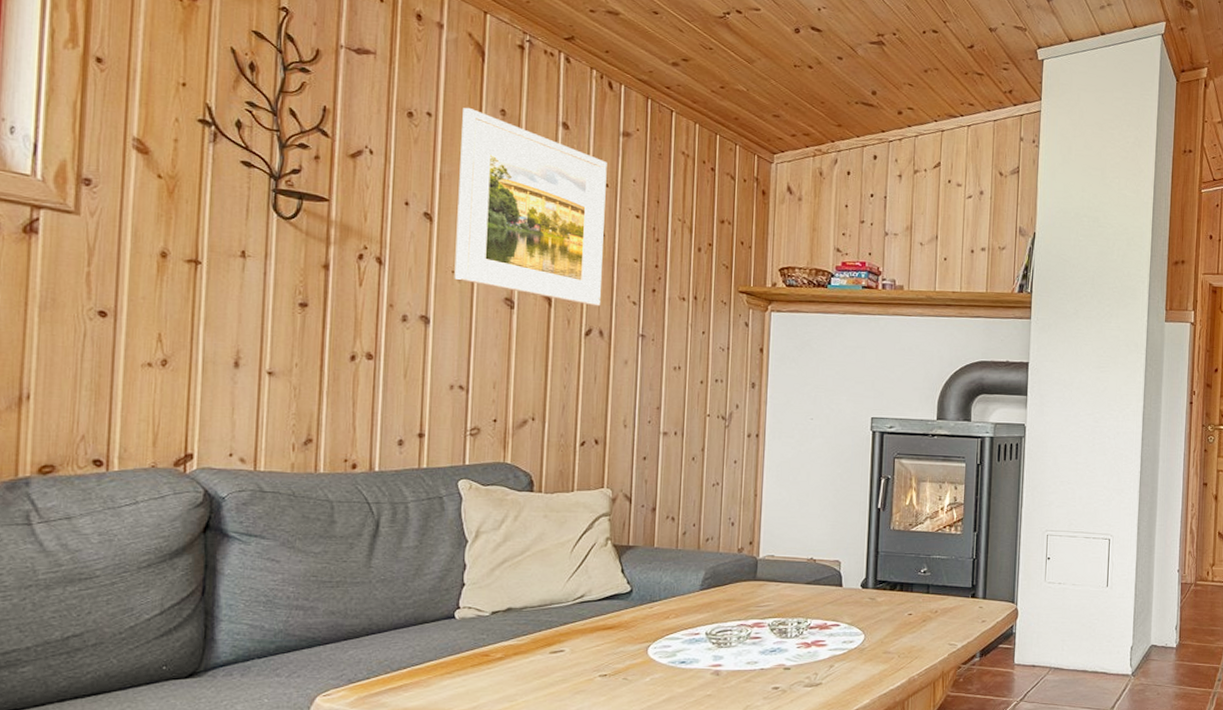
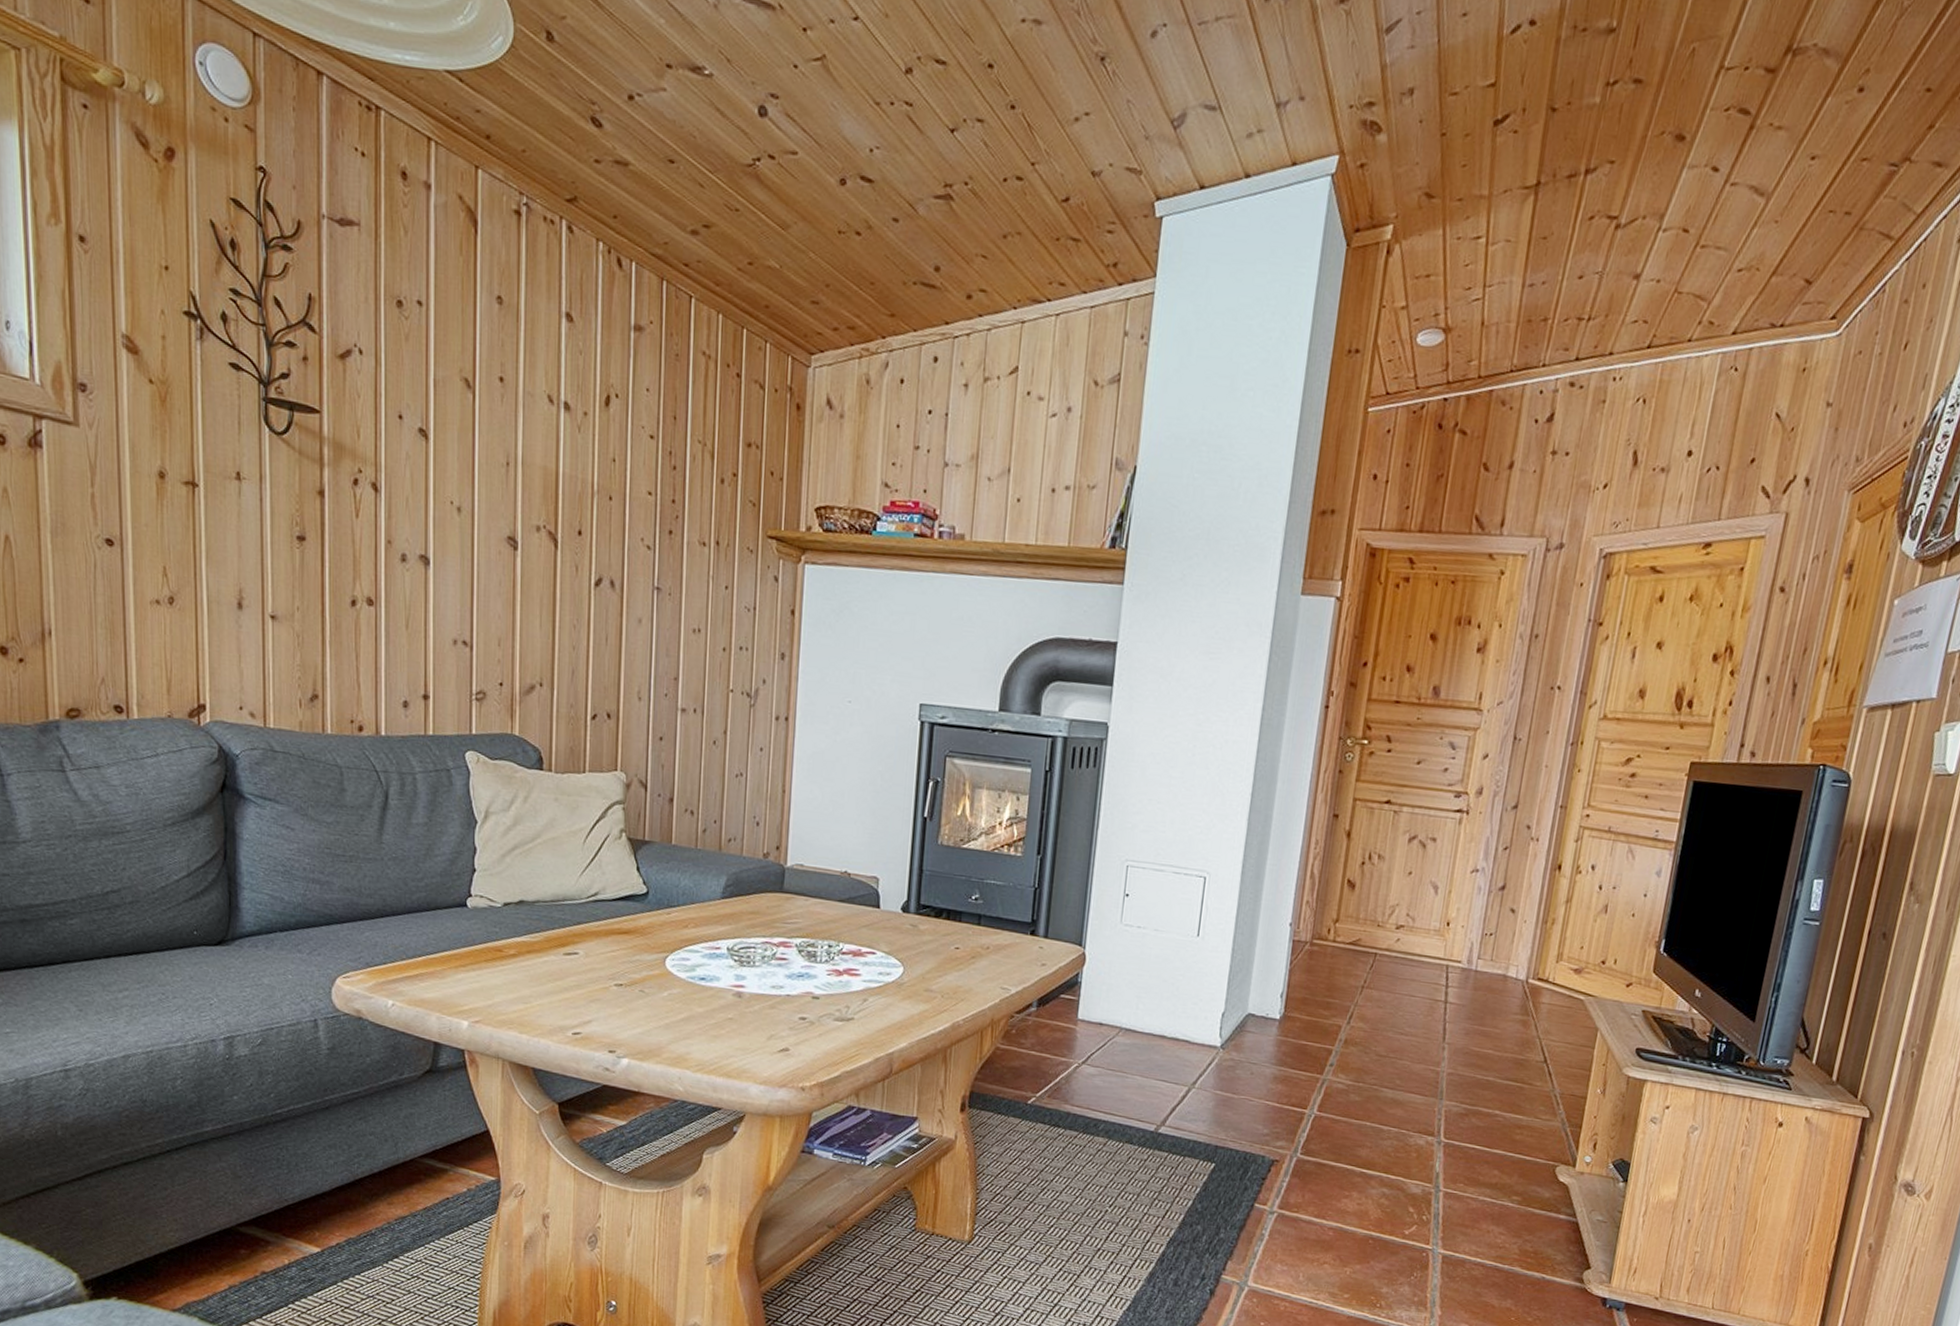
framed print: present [454,107,607,306] -> none [453,293,617,550]

